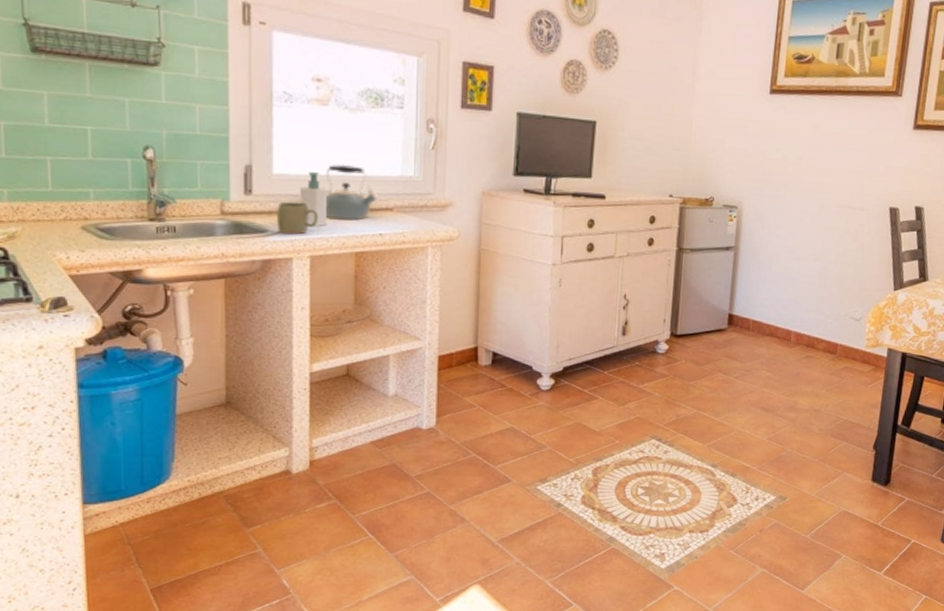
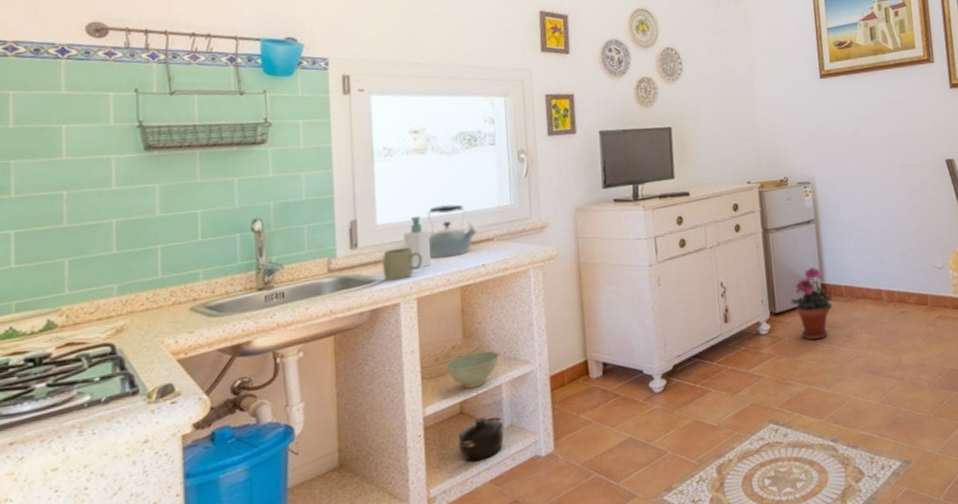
bowl: none [335,320,390,354] -> present [446,350,500,389]
saucepan: none [343,383,388,422] -> present [458,416,504,463]
potted plant: none [694,295,739,368] -> present [790,266,833,341]

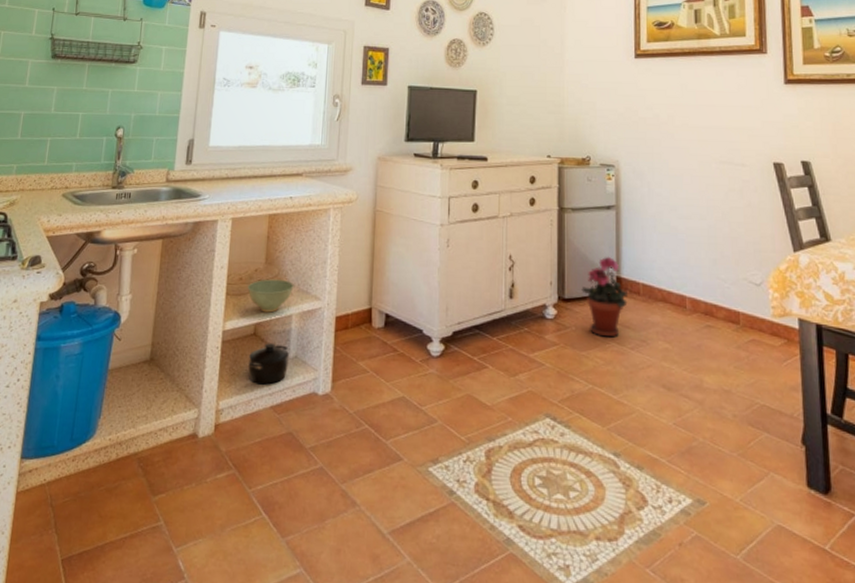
mug: present [382,247,423,281] -> none [208,169,242,199]
soap bottle: present [402,216,432,269] -> none [227,144,251,192]
kettle: present [427,204,479,259] -> none [248,136,292,186]

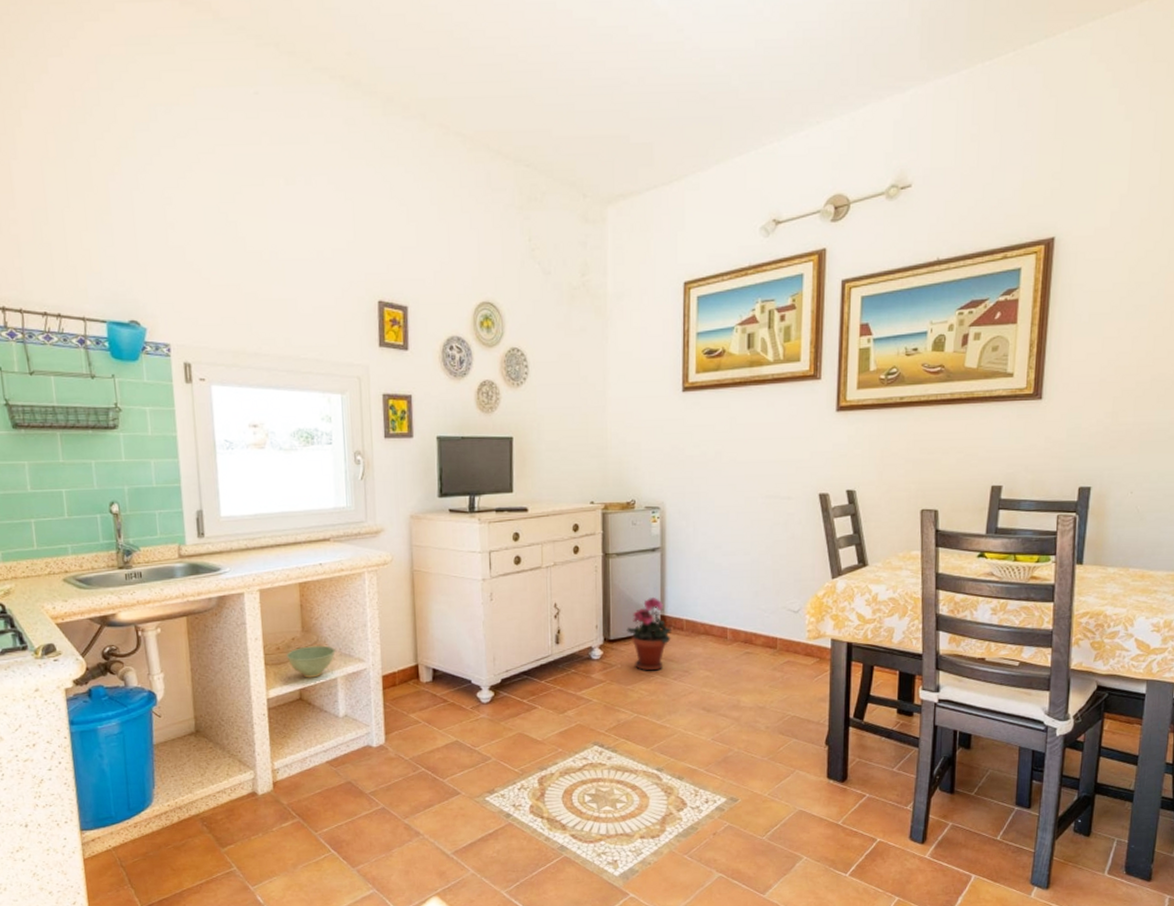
saucepan: present [248,343,289,385] -> none [298,705,339,744]

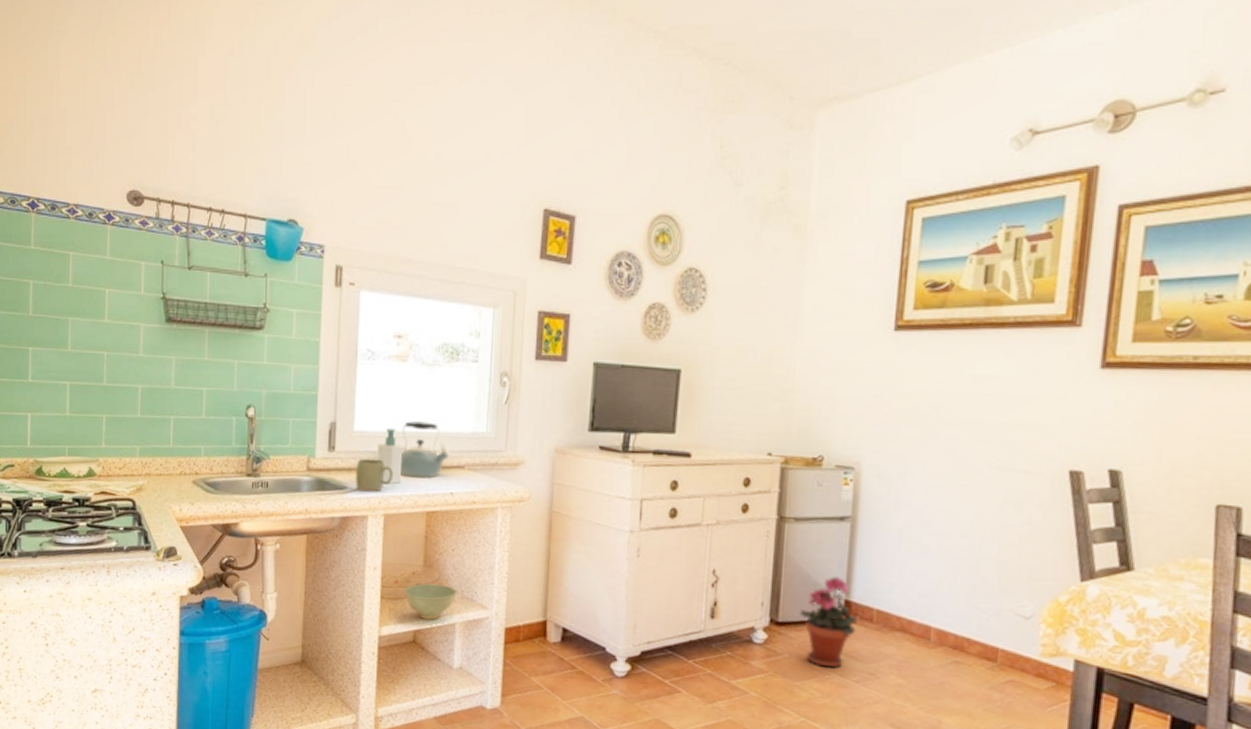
mug: none [227,540,264,571] -> present [356,458,394,492]
soap bottle: none [245,511,272,562] -> present [376,428,403,485]
kettle: none [267,501,317,554] -> present [401,420,452,479]

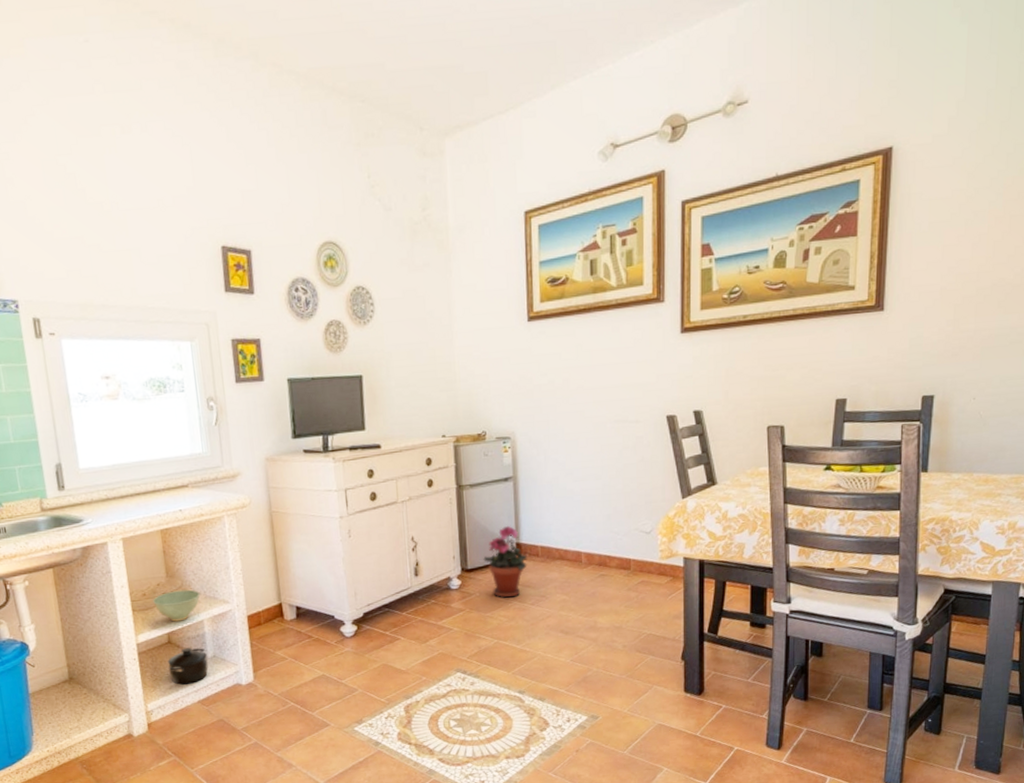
mug: present [356,458,394,492] -> none [88,490,125,521]
soap bottle: present [376,428,403,485] -> none [104,461,133,512]
kettle: present [401,420,452,479] -> none [125,450,175,503]
saucepan: none [408,651,453,695] -> present [168,647,209,685]

